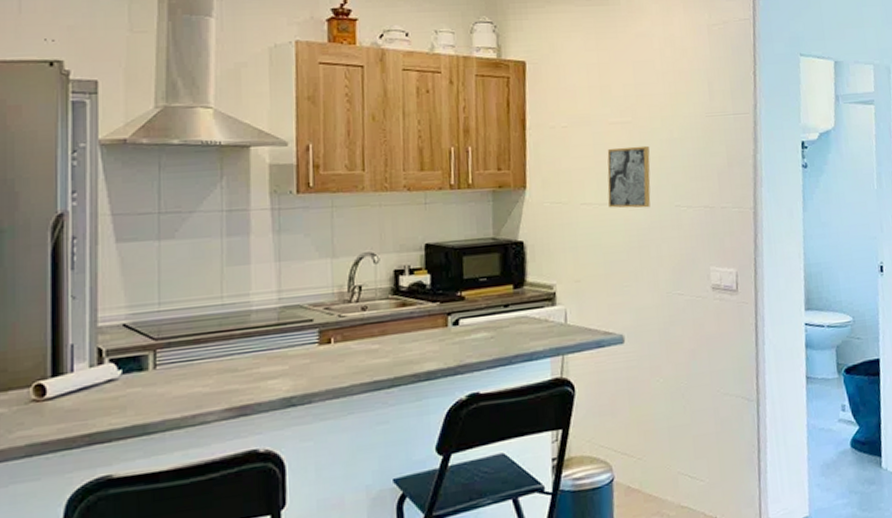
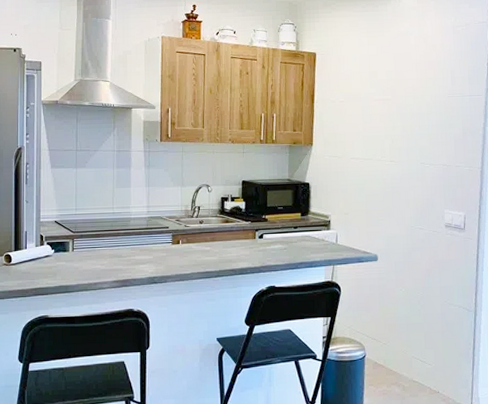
wall art: present [607,145,651,208] -> none [371,117,404,164]

